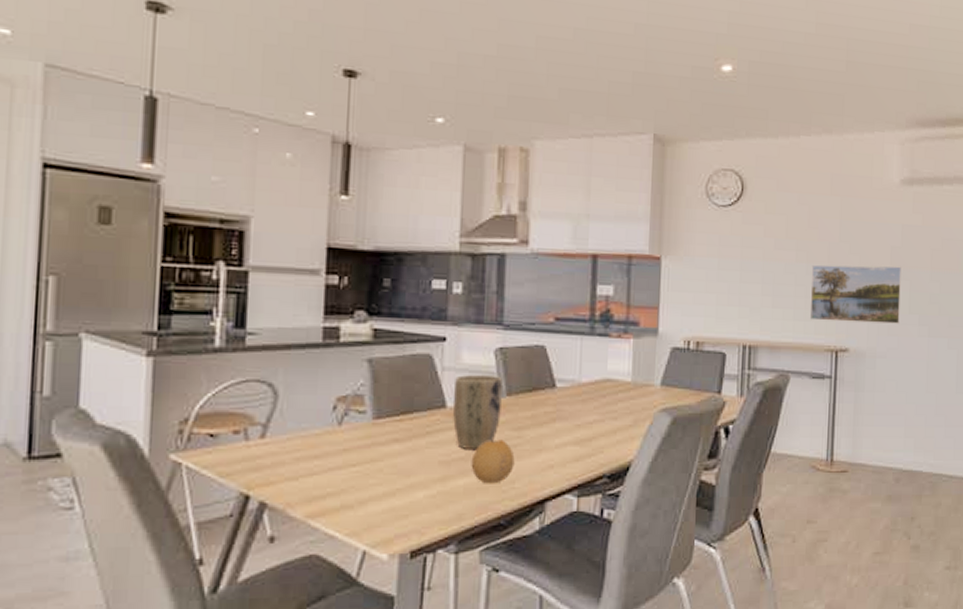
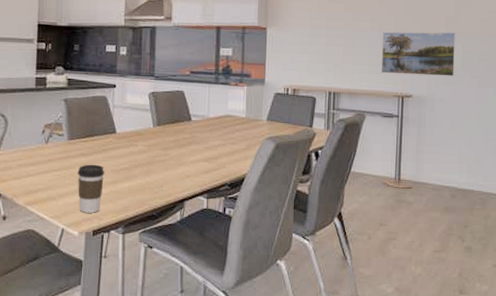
coffee cup: none [387,454,430,526] -> present [77,164,105,213]
plant pot: present [452,374,502,449] -> none [120,110,154,162]
fruit: present [471,439,515,484] -> none [133,156,163,187]

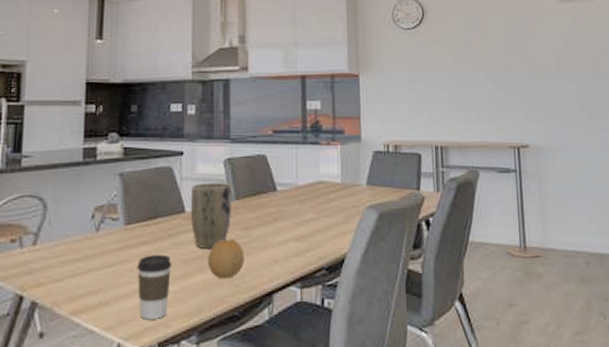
plant pot: none [120,110,154,162] -> present [190,182,231,248]
fruit: none [133,156,163,187] -> present [207,239,245,279]
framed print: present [381,31,455,76] -> none [488,70,572,122]

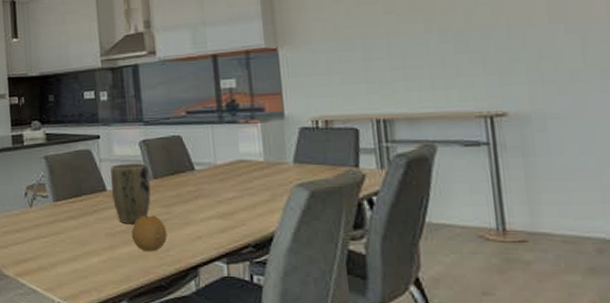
coffee cup: present [137,254,172,320] -> none [68,228,99,284]

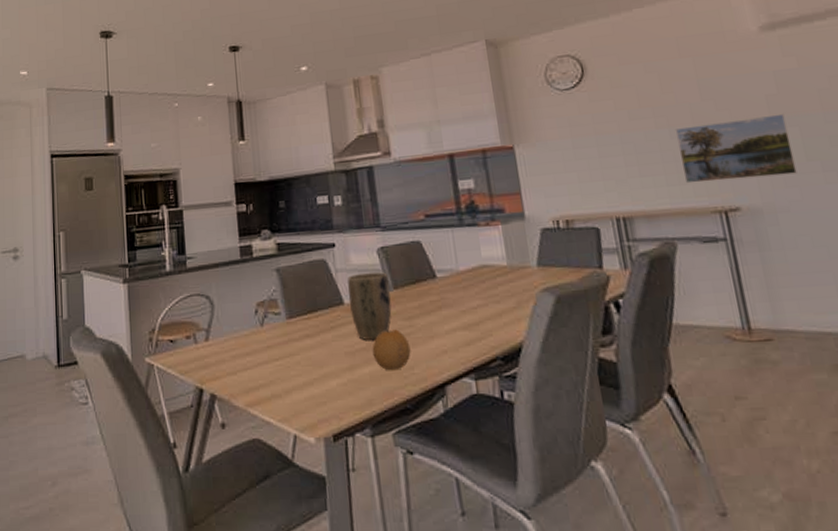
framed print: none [445,19,573,88] -> present [674,113,797,184]

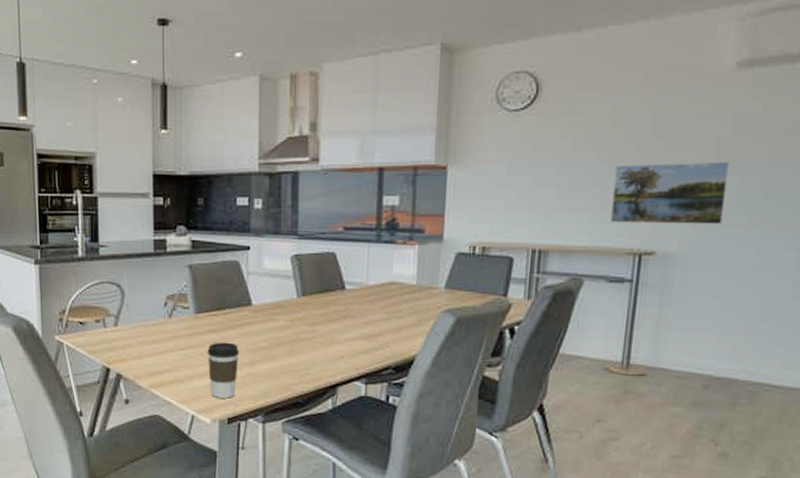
coffee cup: none [303,347,338,412] -> present [207,342,240,399]
plant pot: present [347,272,392,340] -> none [257,277,298,340]
fruit: present [372,329,411,371] -> none [273,332,310,370]

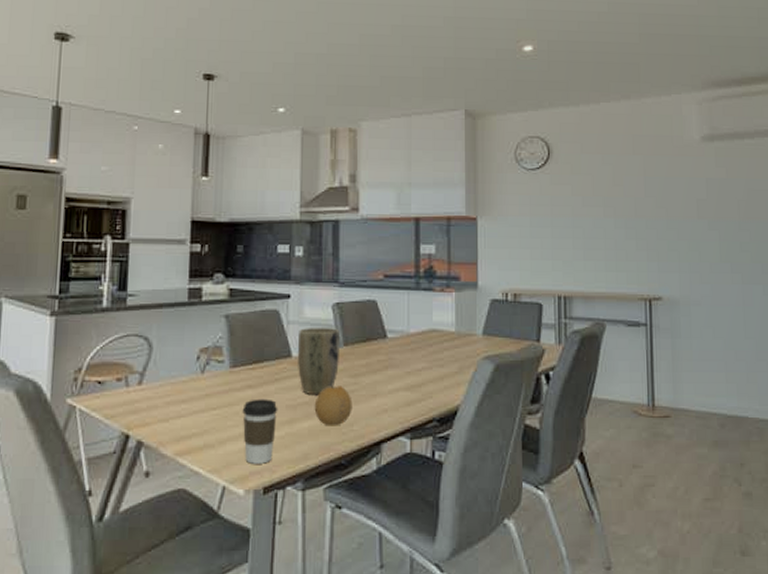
plant pot: none [257,277,298,340] -> present [297,327,340,394]
fruit: none [273,332,310,370] -> present [314,386,353,427]
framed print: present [609,161,730,224] -> none [619,217,711,272]

